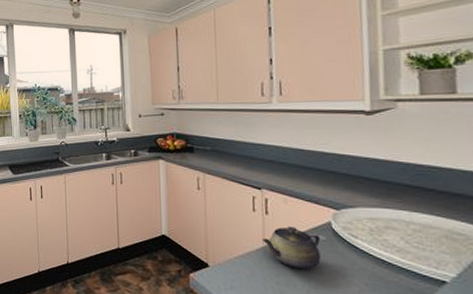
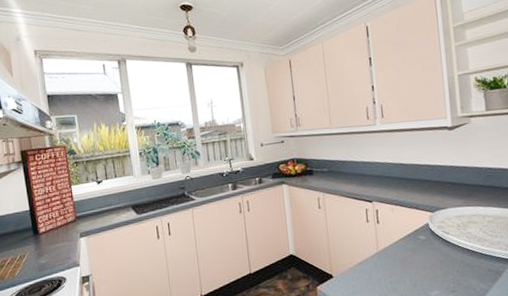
teapot: present [261,226,321,270] -> none [375,231,423,268]

